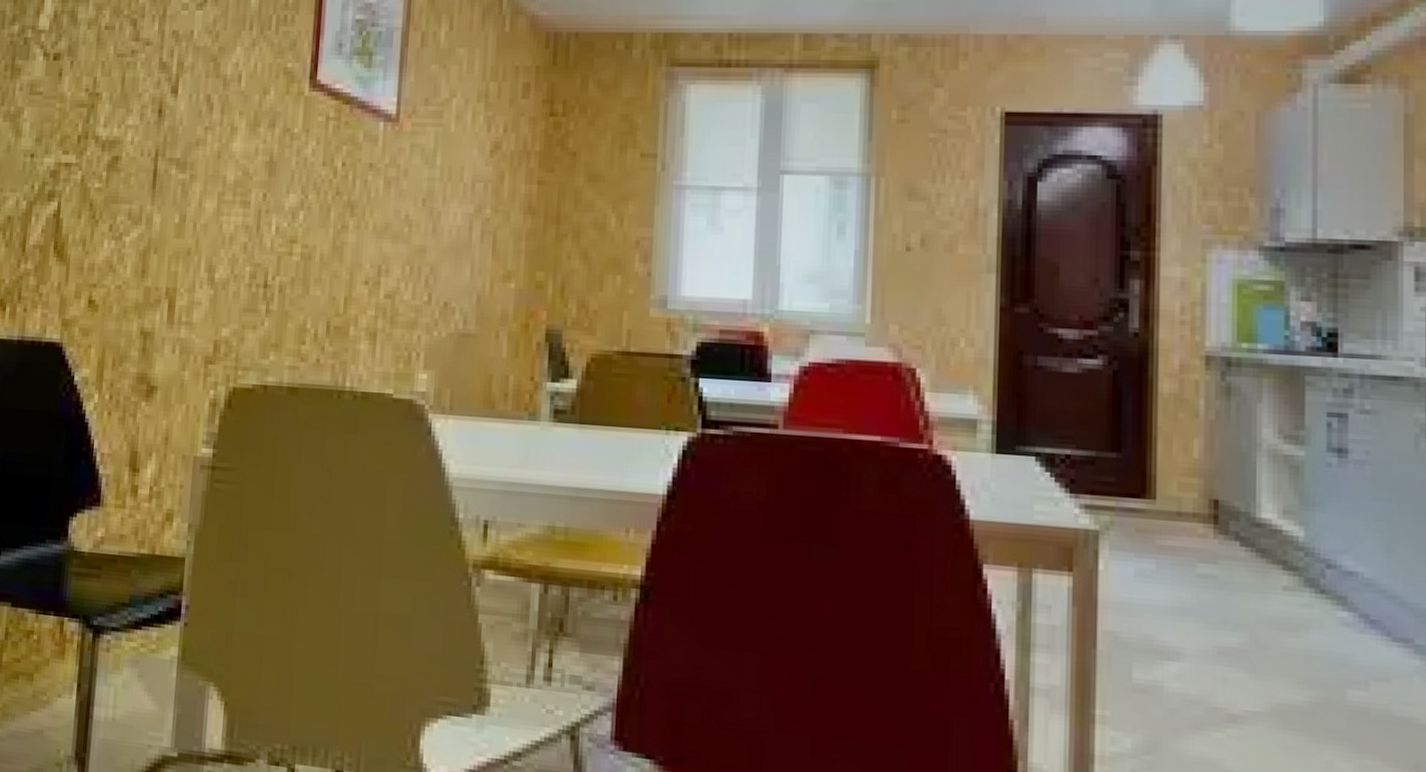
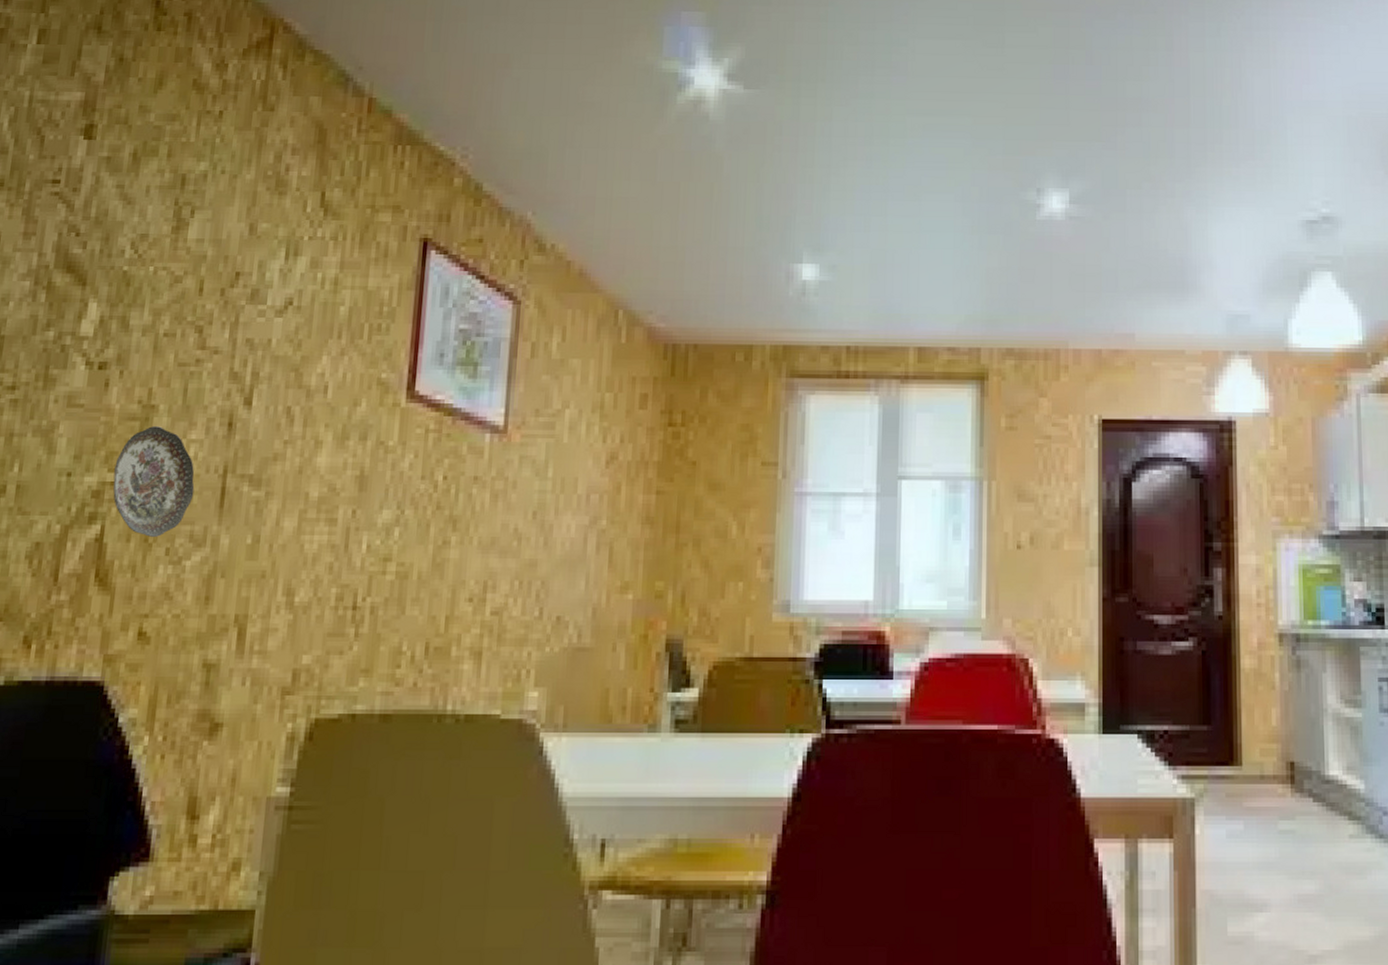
decorative plate: none [67,112,132,214] -> present [113,426,195,537]

